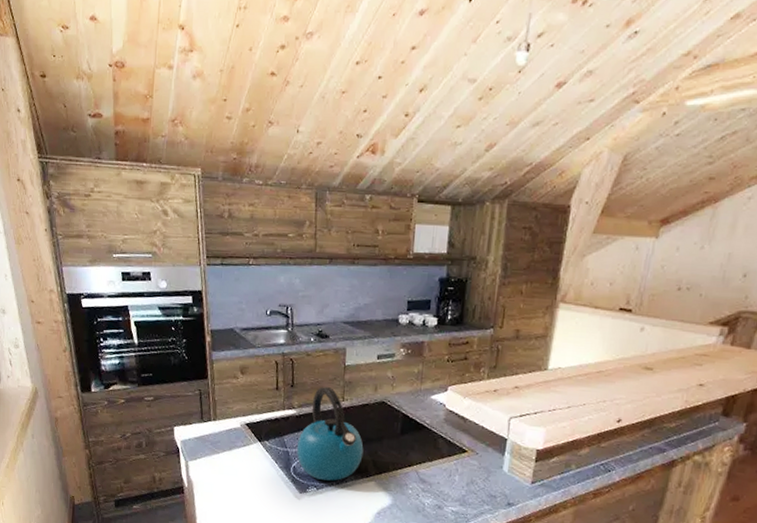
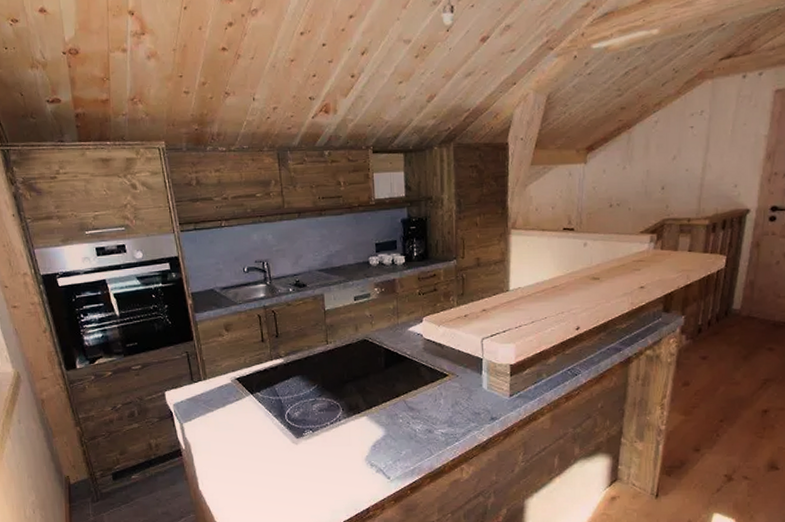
kettle: present [297,386,364,481] -> none [289,332,353,422]

